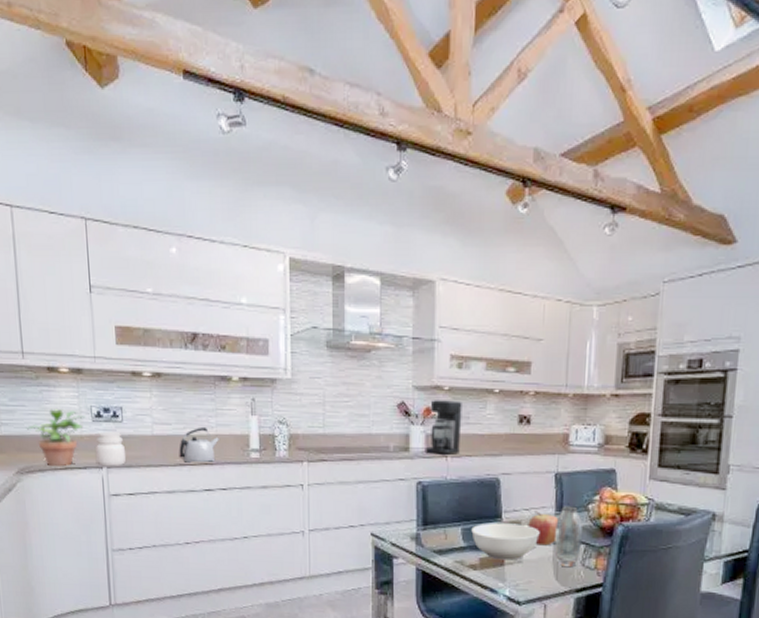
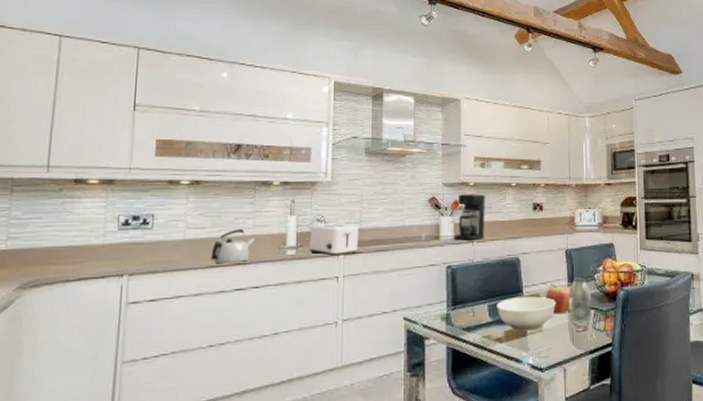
potted plant: present [26,409,86,468] -> none [38,220,111,280]
jar: present [95,432,126,467] -> none [116,239,153,275]
toaster: none [272,425,322,462] -> present [309,223,358,256]

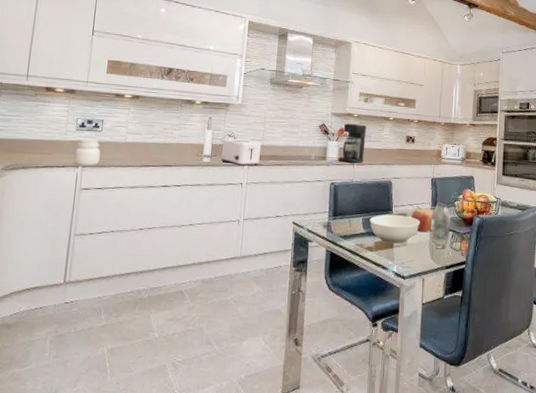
jar: none [116,239,153,275] -> present [73,139,101,167]
kettle: present [211,228,255,264] -> none [144,137,179,165]

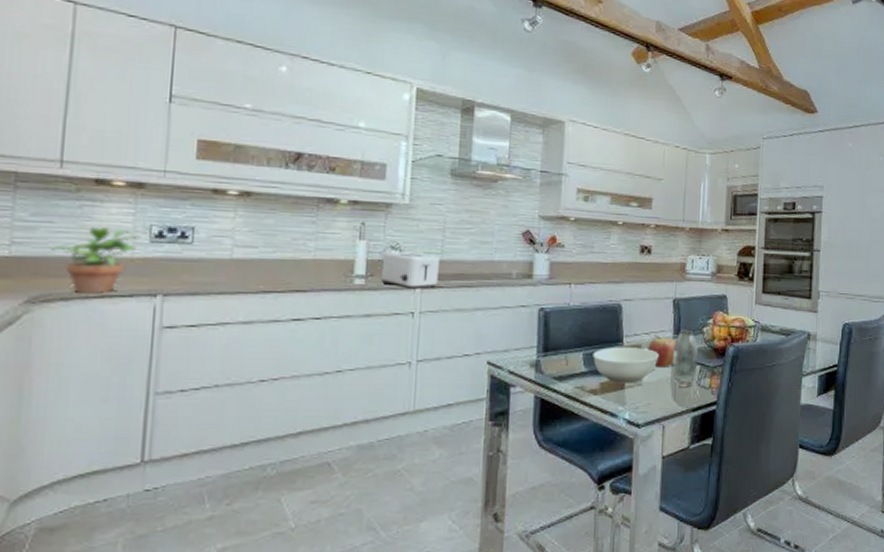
potted plant: none [18,119,71,167] -> present [50,227,142,296]
jar: present [73,139,101,167] -> none [147,255,193,295]
coffee maker: present [338,123,367,164] -> none [548,229,587,283]

